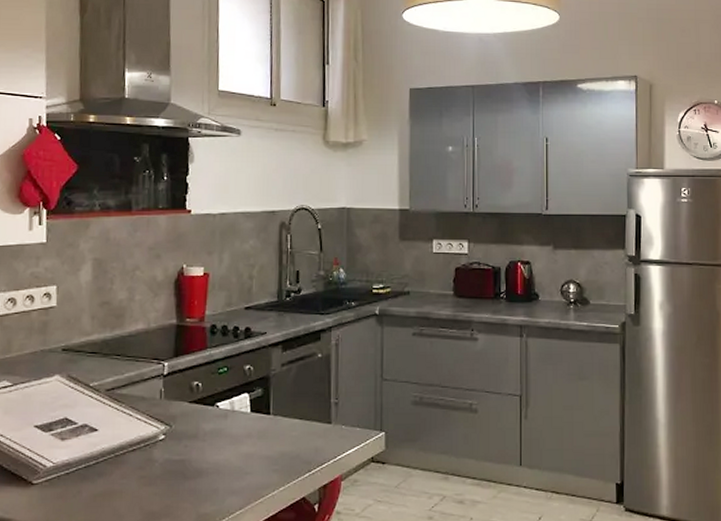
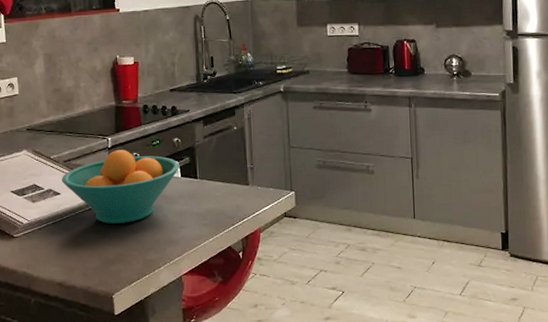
fruit bowl: none [101,377,251,468] -> present [62,149,180,224]

